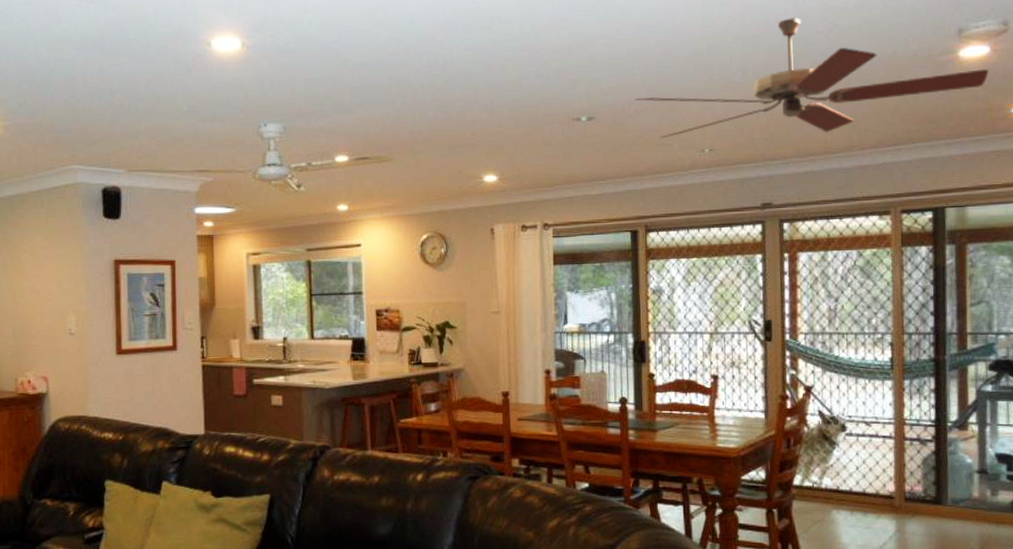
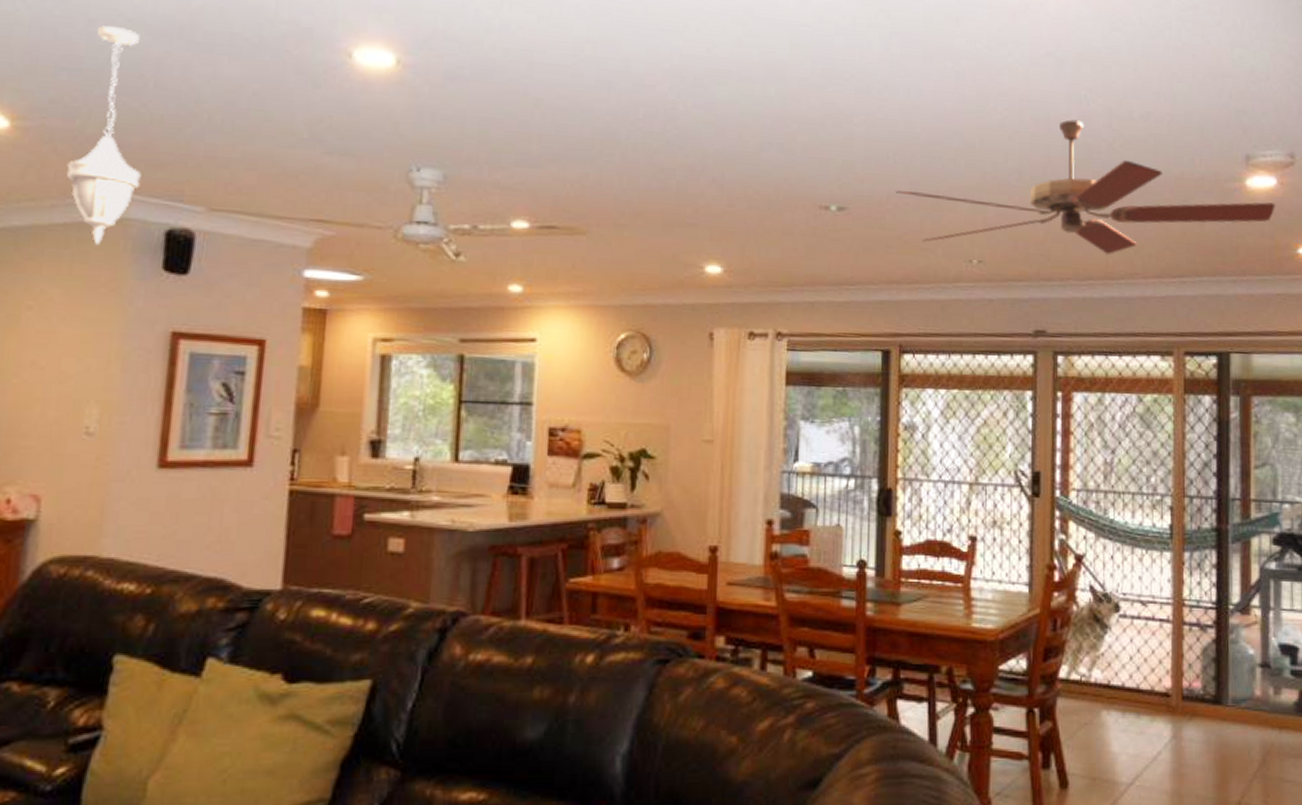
pendant light: none [35,46,82,203] -> present [66,26,142,245]

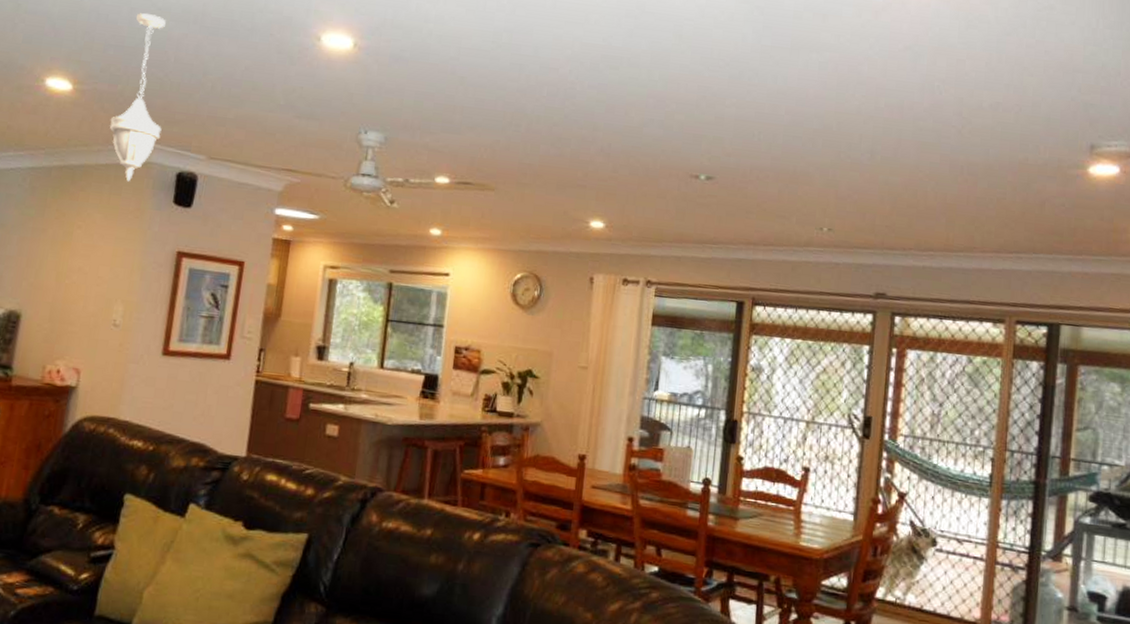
ceiling fan: present [895,119,1275,256] -> none [758,107,1116,230]

